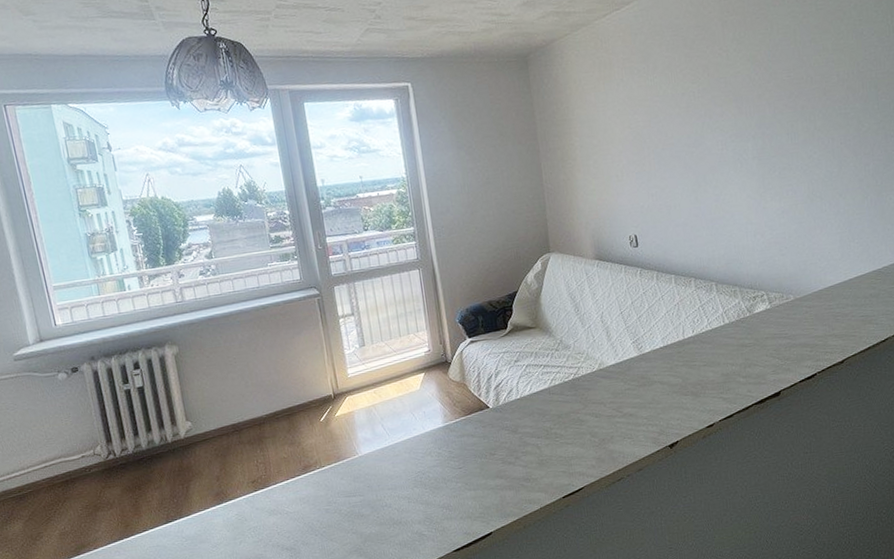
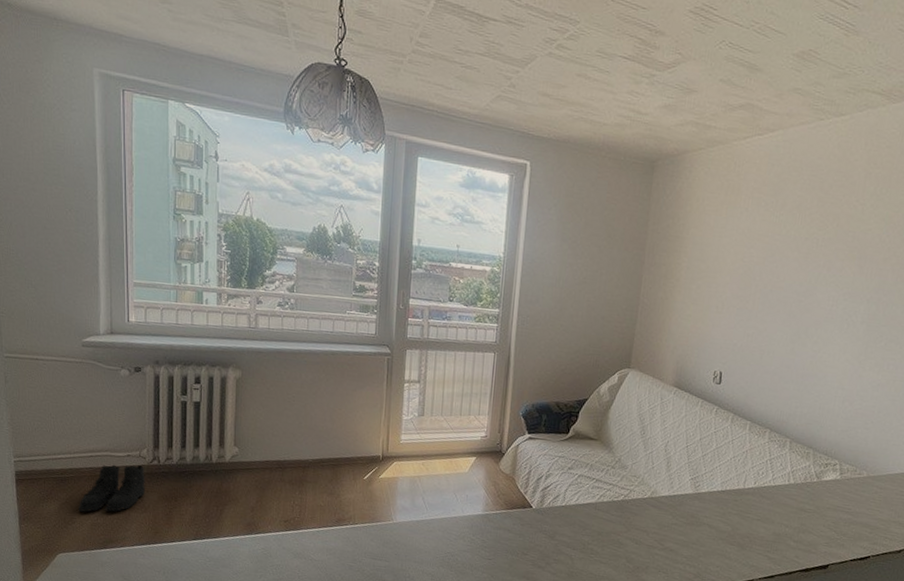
boots: none [43,463,108,525] -> present [79,464,145,512]

